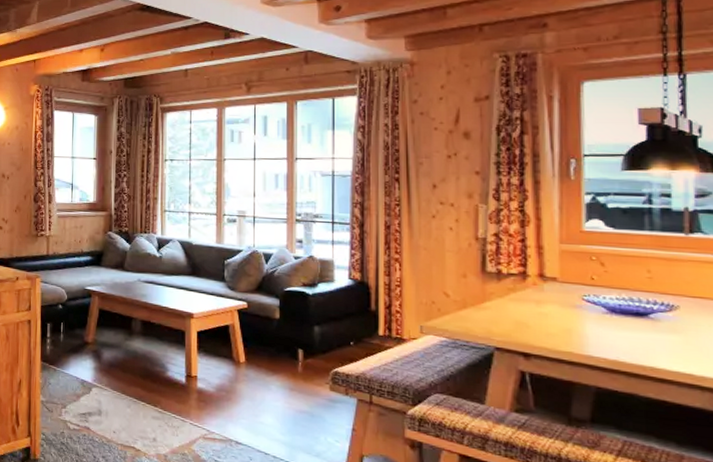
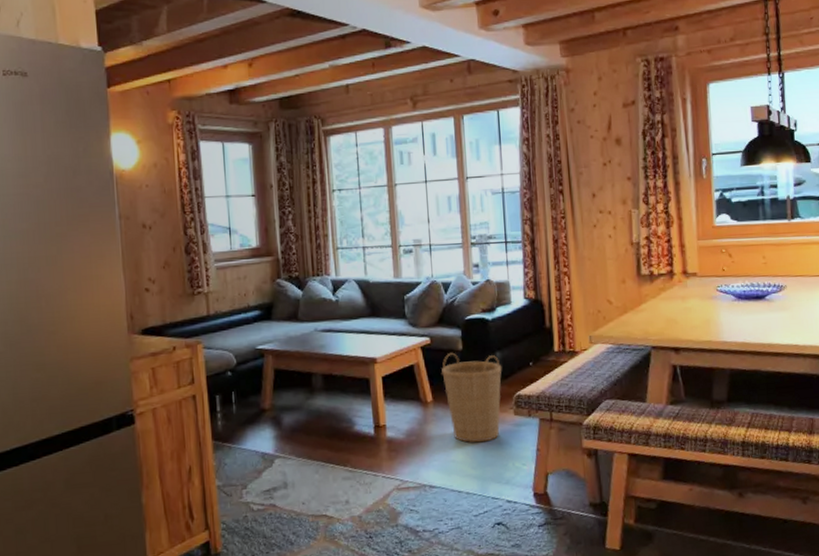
basket: none [257,319,320,411] -> present [442,352,502,443]

